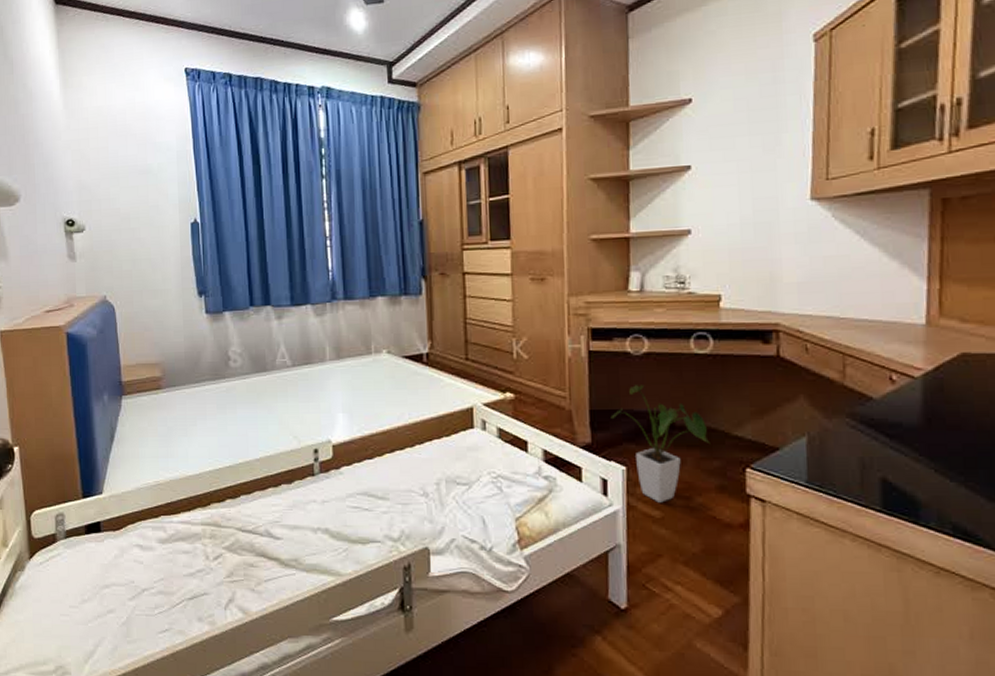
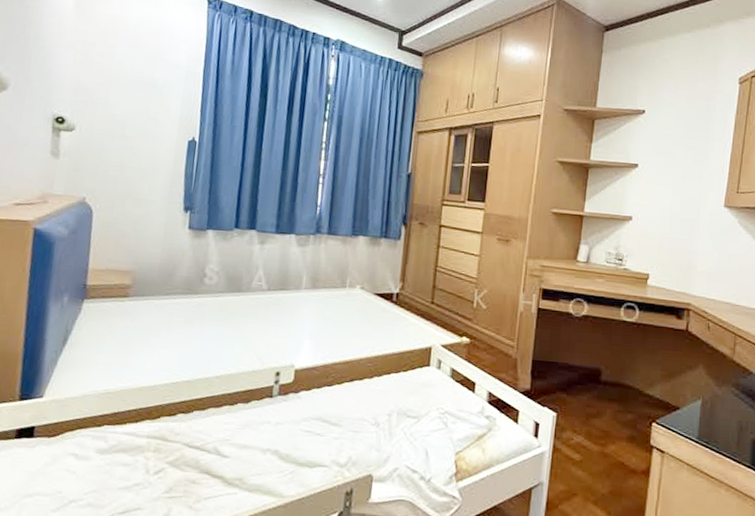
house plant: present [610,385,709,503] -> none [549,342,626,448]

